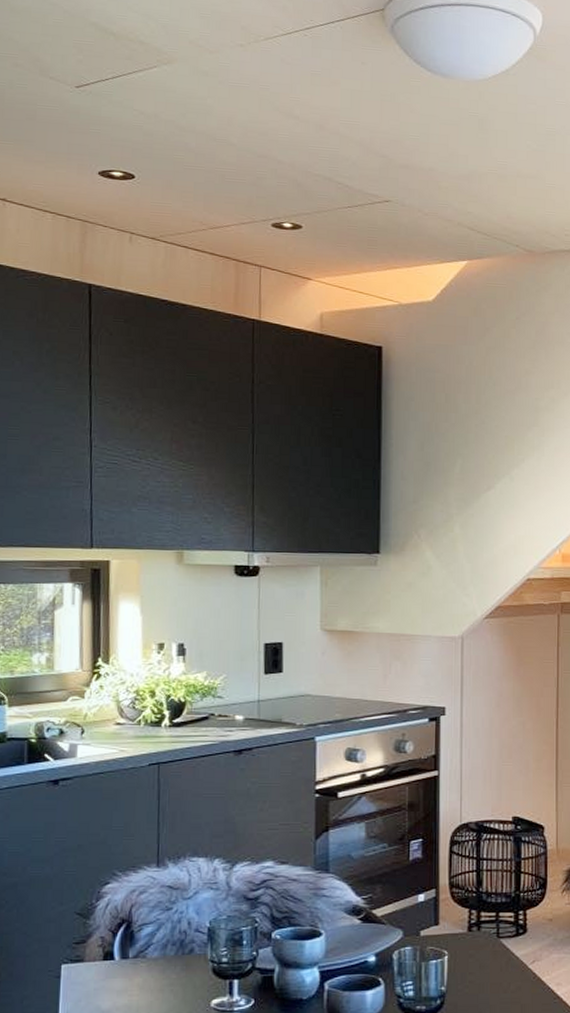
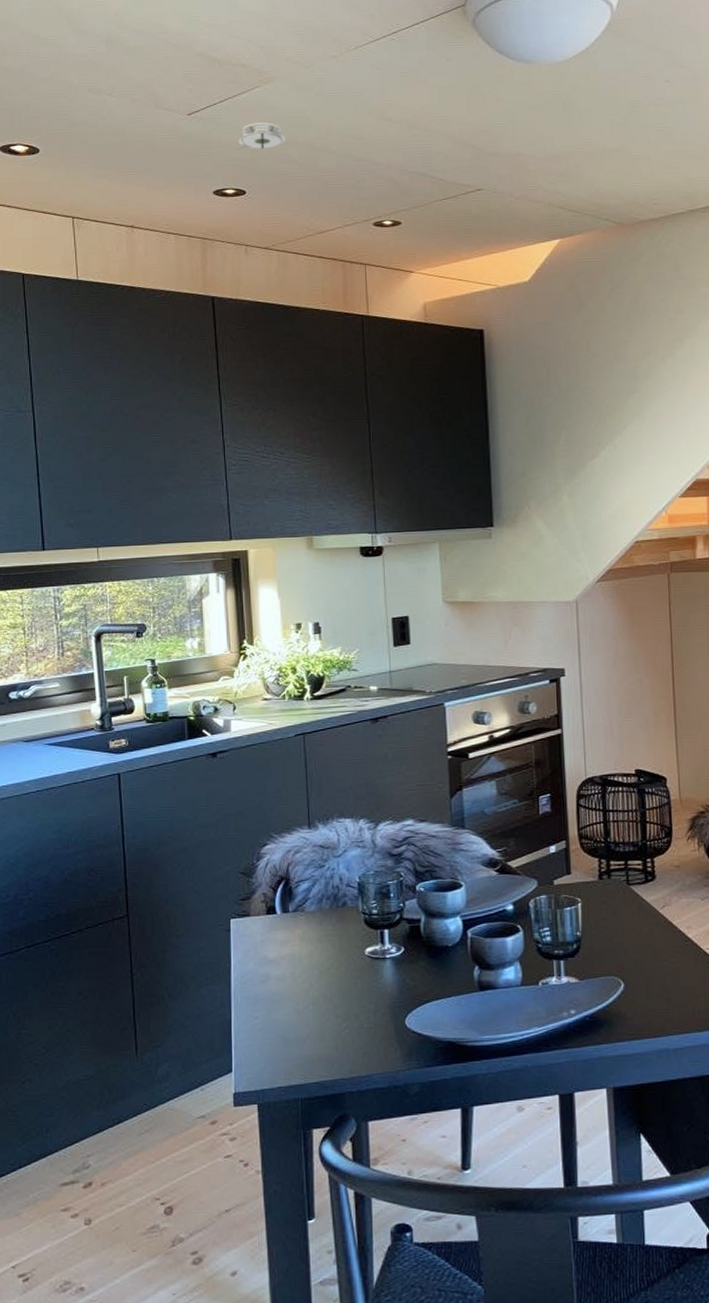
smoke detector: none [128,104,183,133] -> present [237,122,286,150]

